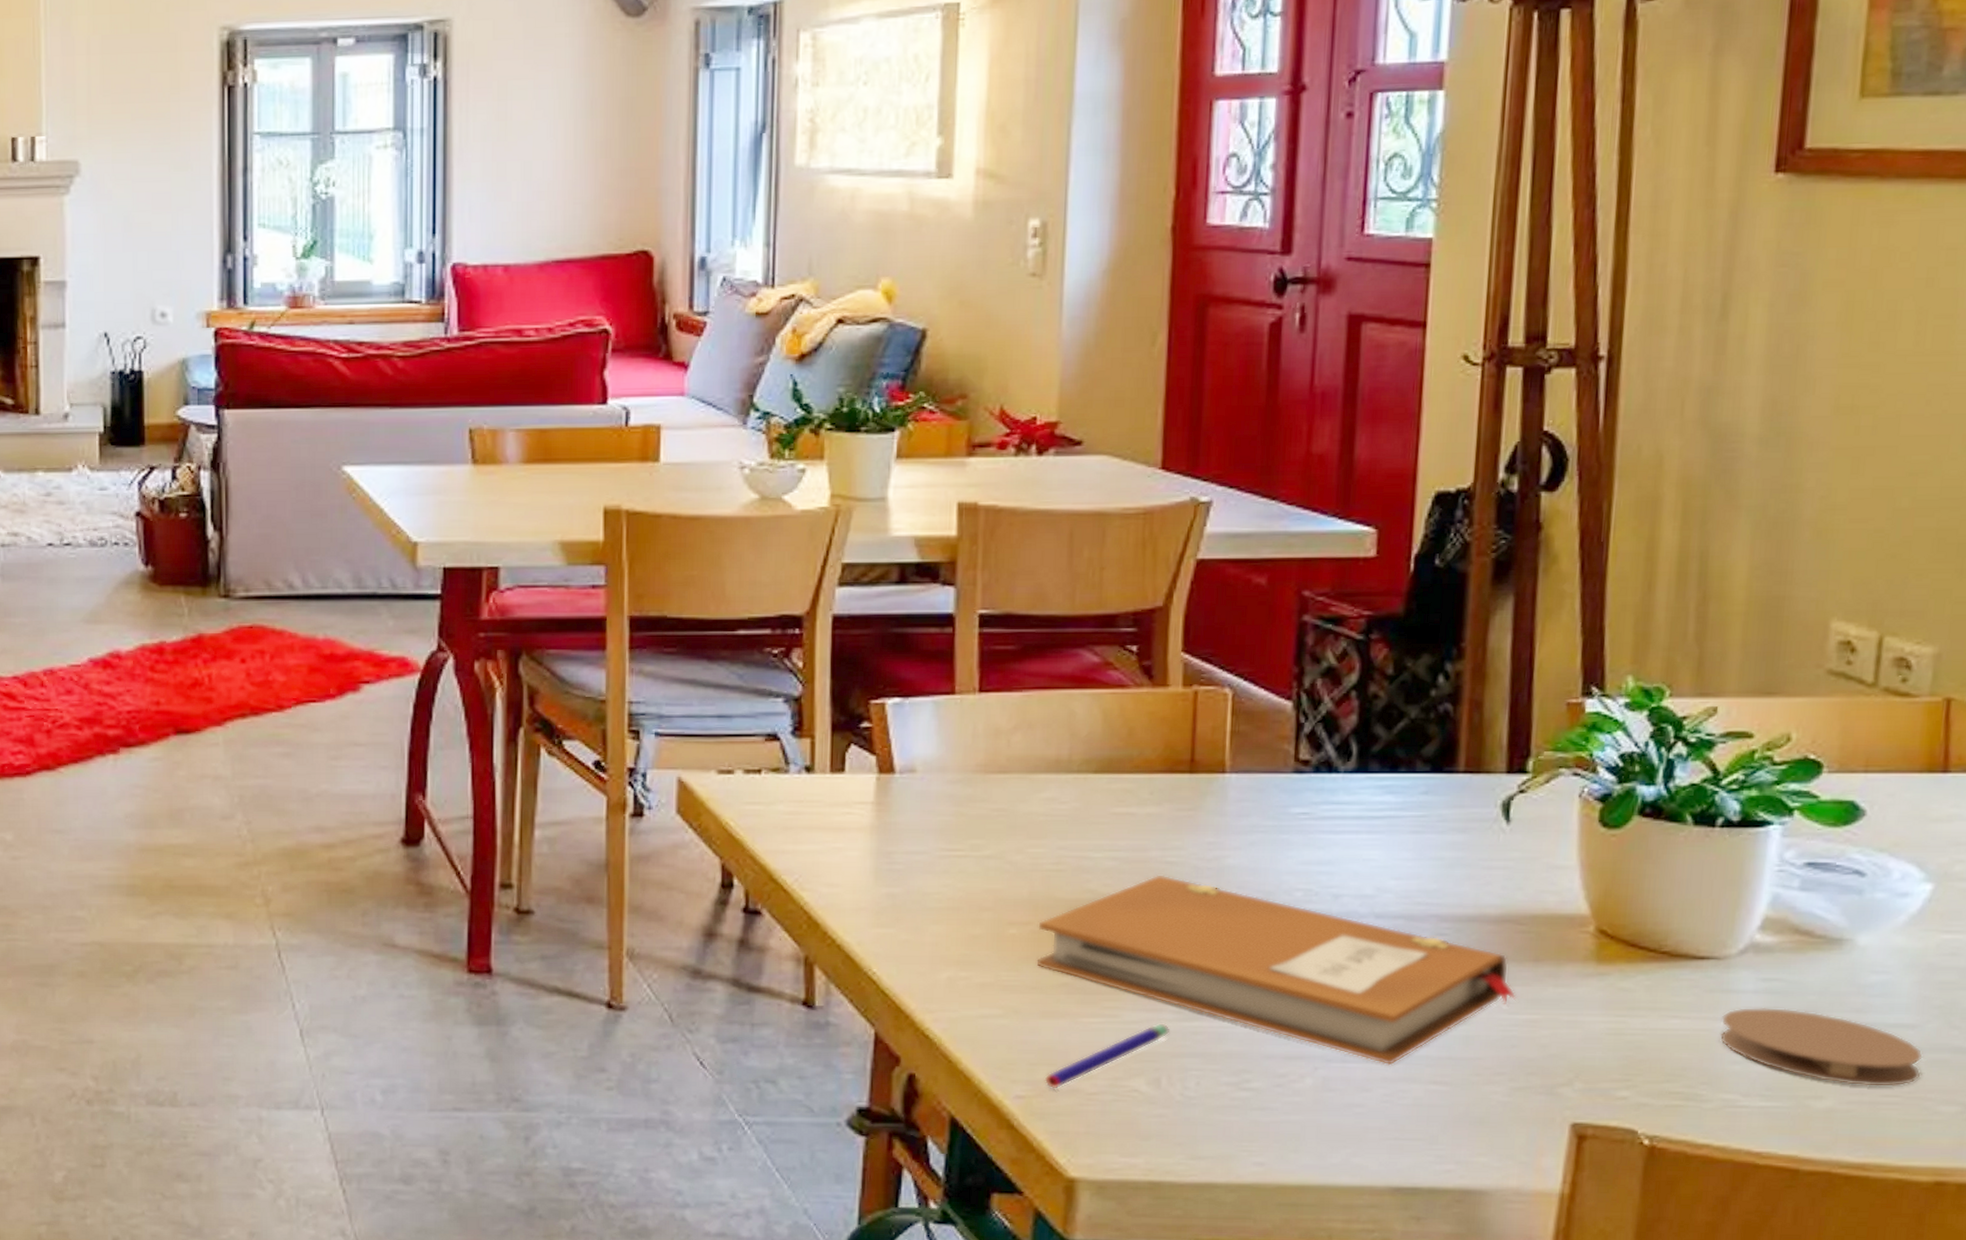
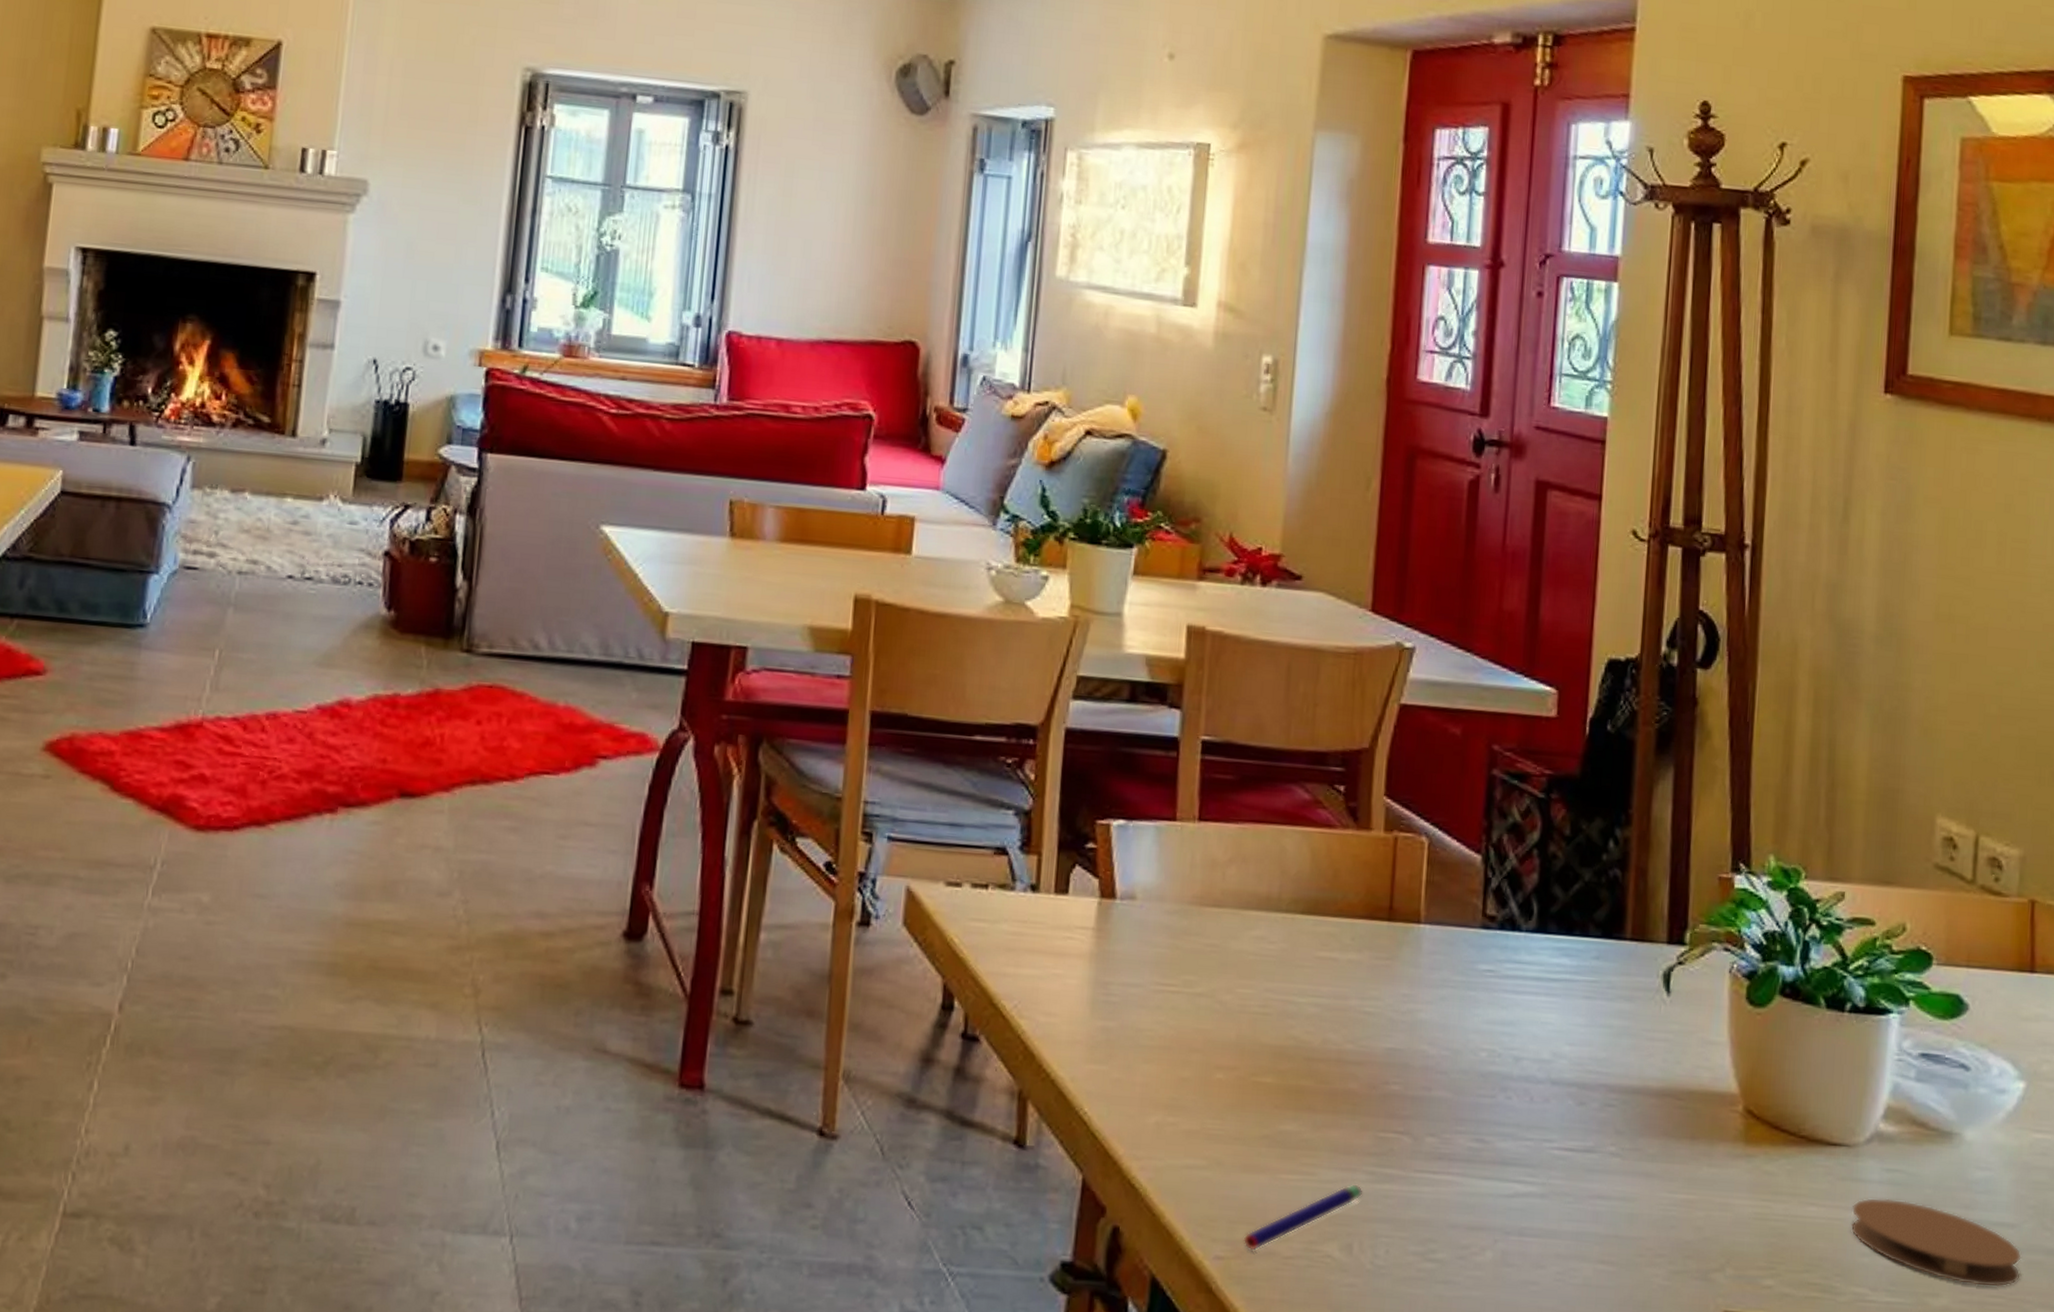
notebook: present [1036,875,1516,1066] -> none [1240,1025,1675,1242]

